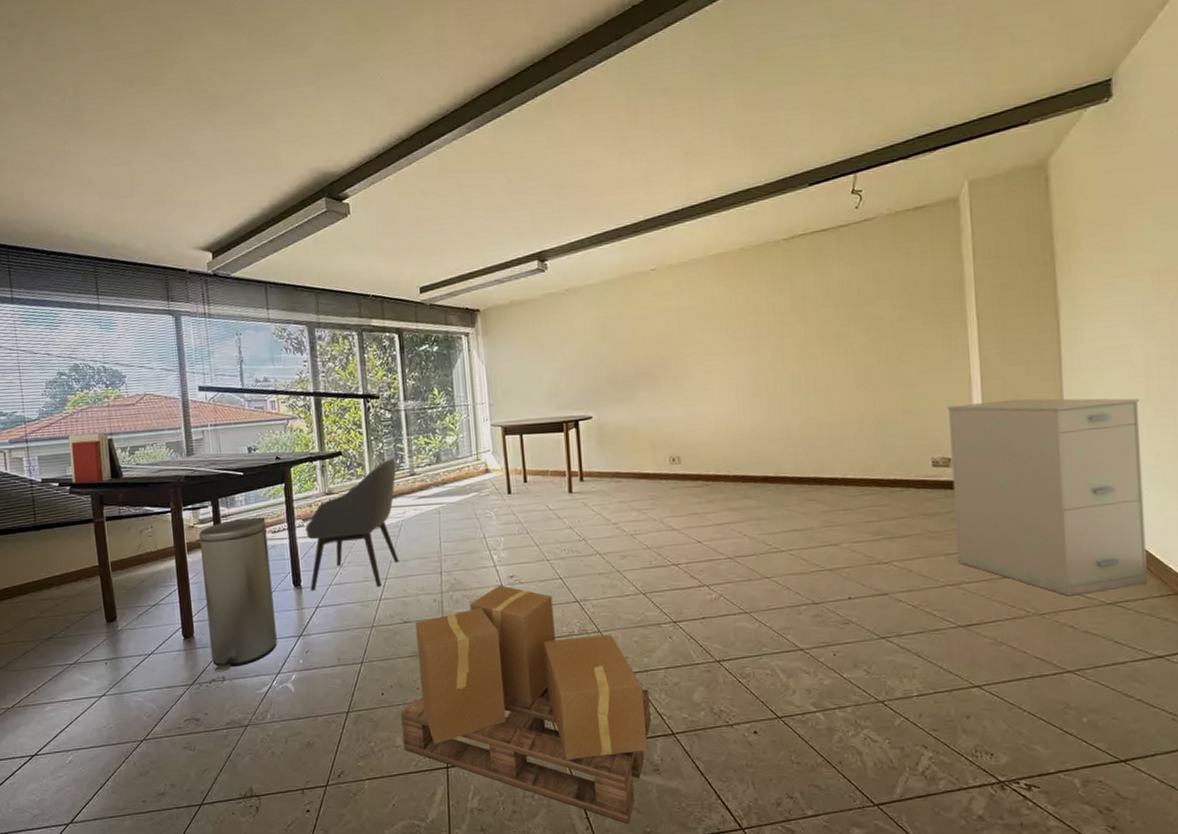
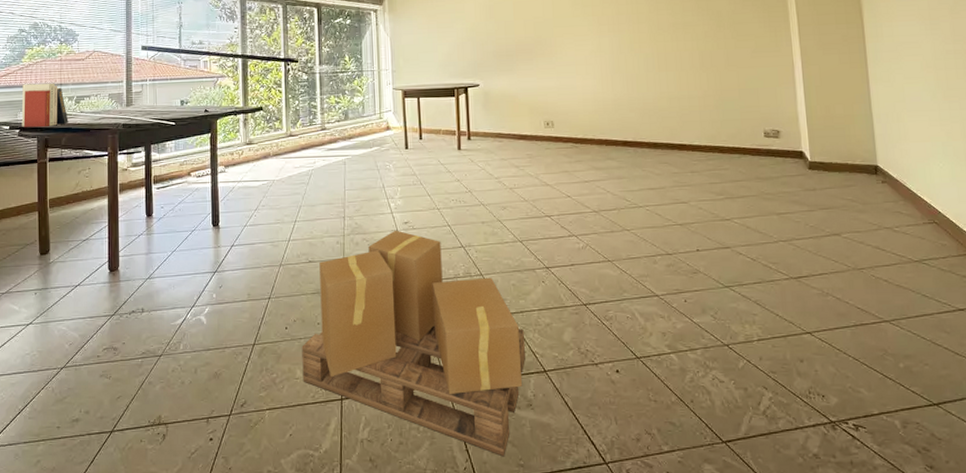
pedal bin: present [198,518,277,672] -> none [131,163,194,304]
chair: present [304,458,399,591] -> none [225,115,310,231]
filing cabinet: present [947,398,1149,596] -> none [775,82,948,254]

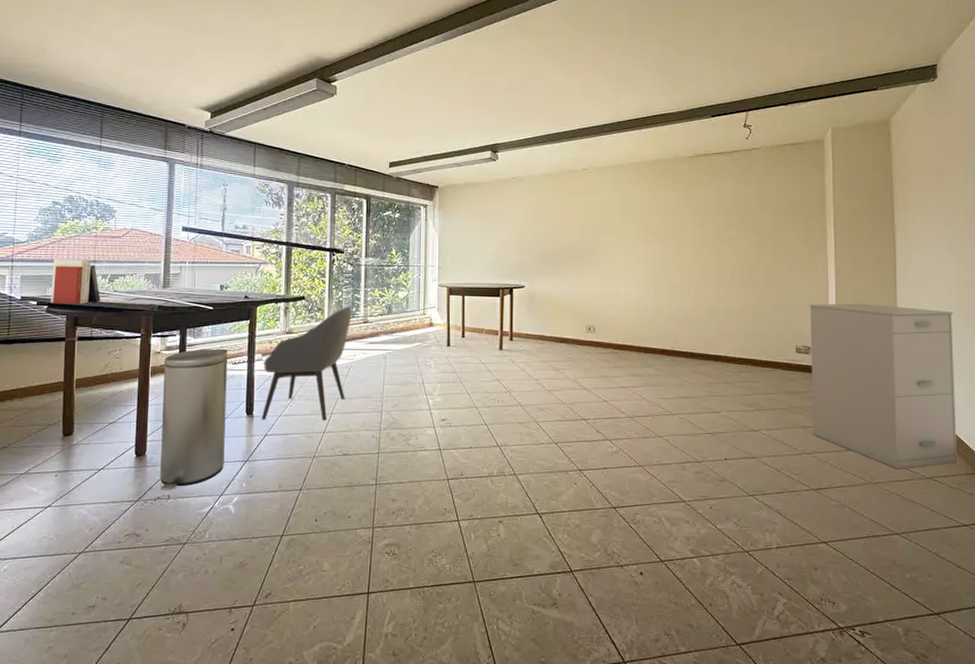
pedal bin: none [131,163,194,304] -> present [160,349,228,491]
chair: none [225,115,310,231] -> present [261,306,352,421]
cardboard boxes: present [302,230,526,457] -> none [330,426,553,654]
filing cabinet: none [775,82,948,254] -> present [809,303,958,469]

